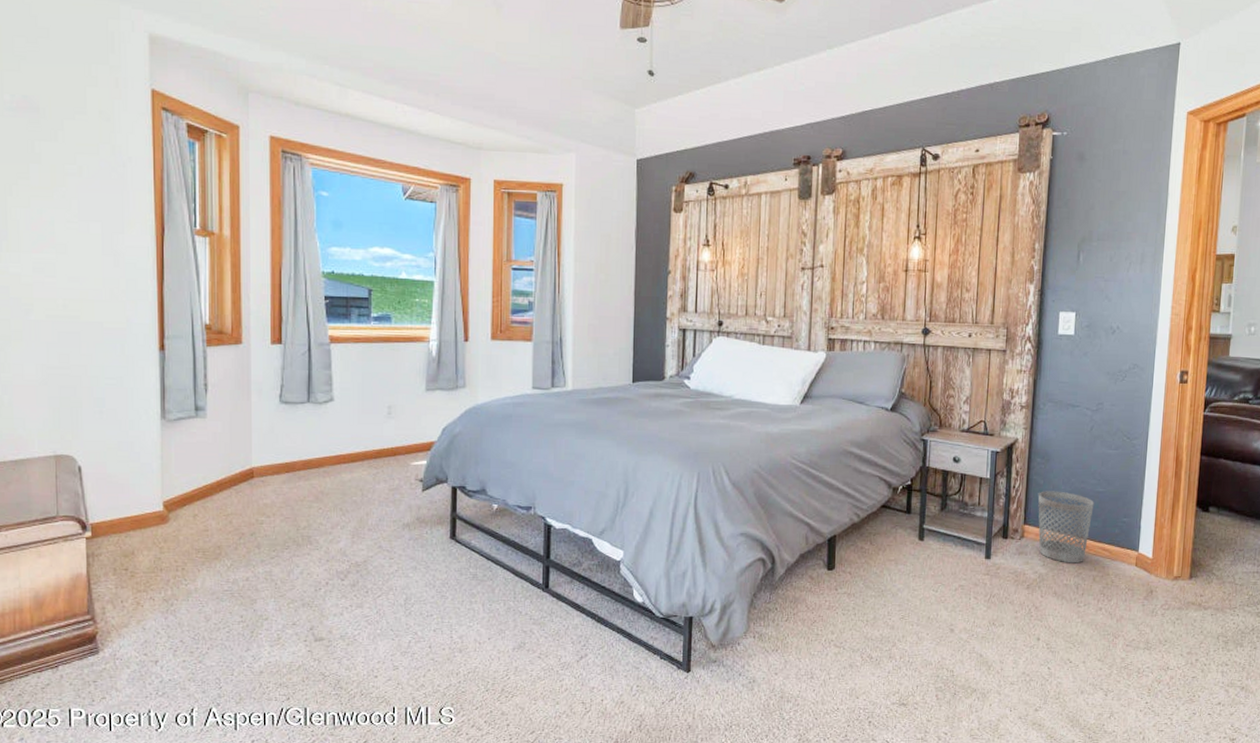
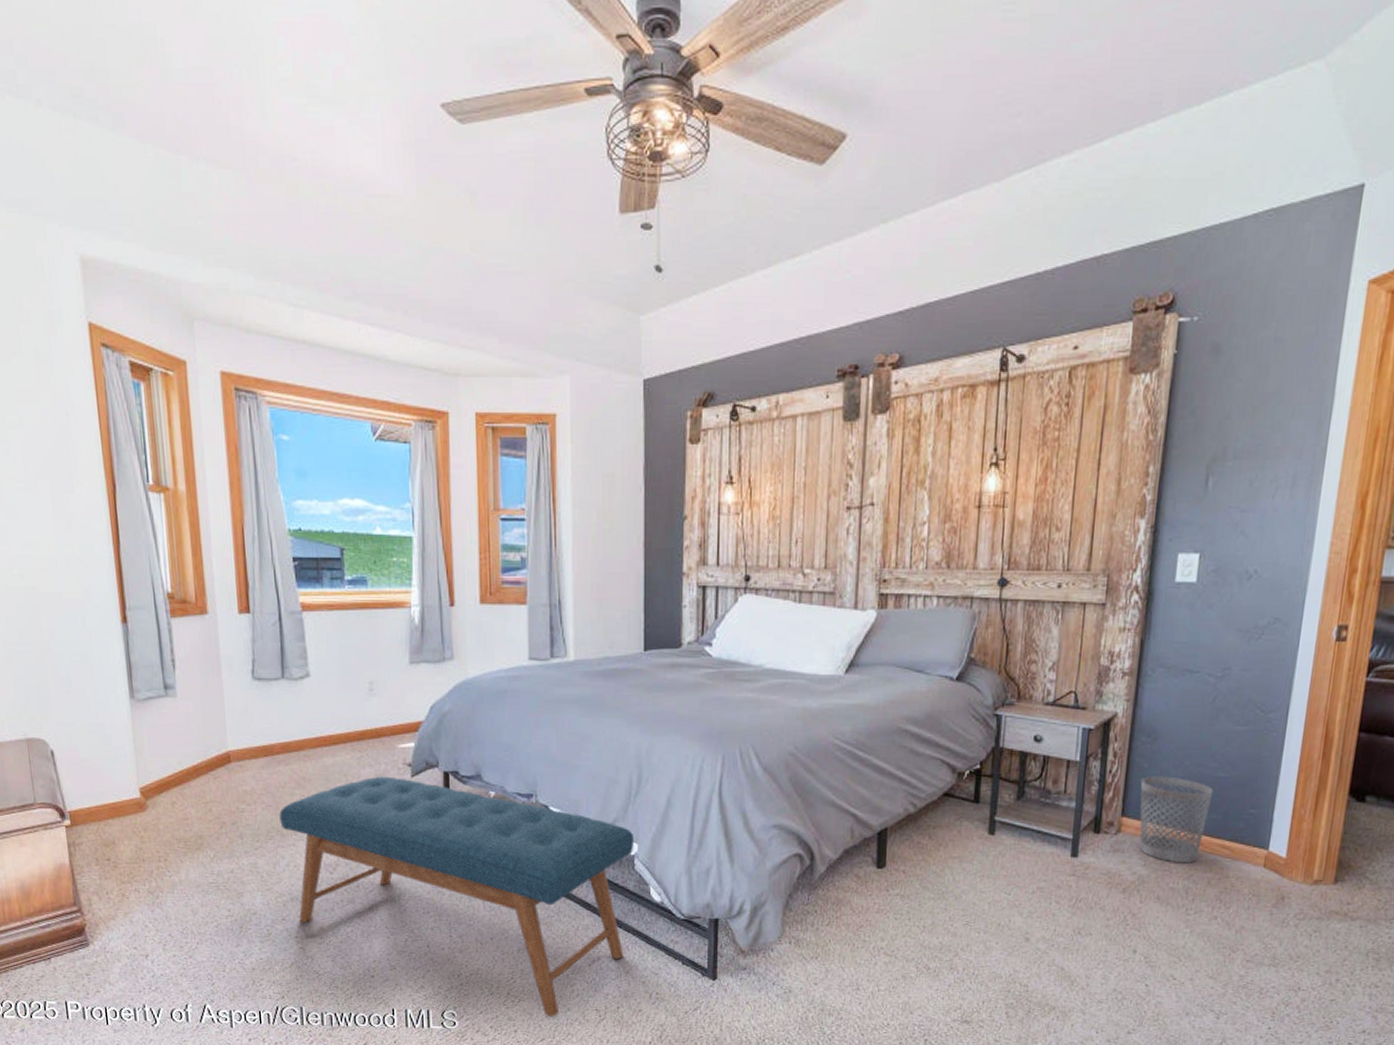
bench: none [297,490,621,711] -> present [279,776,635,1017]

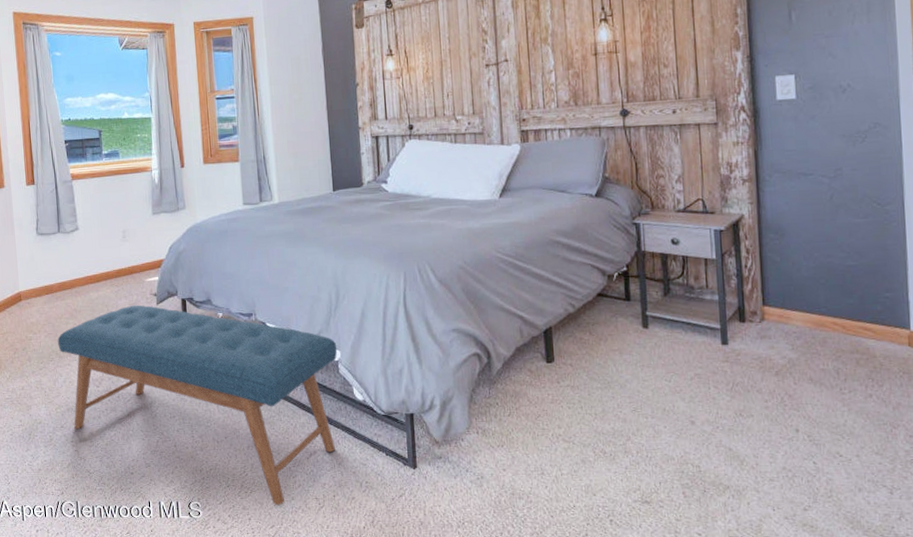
wastebasket: present [1139,776,1213,863] -> none [775,267,846,346]

